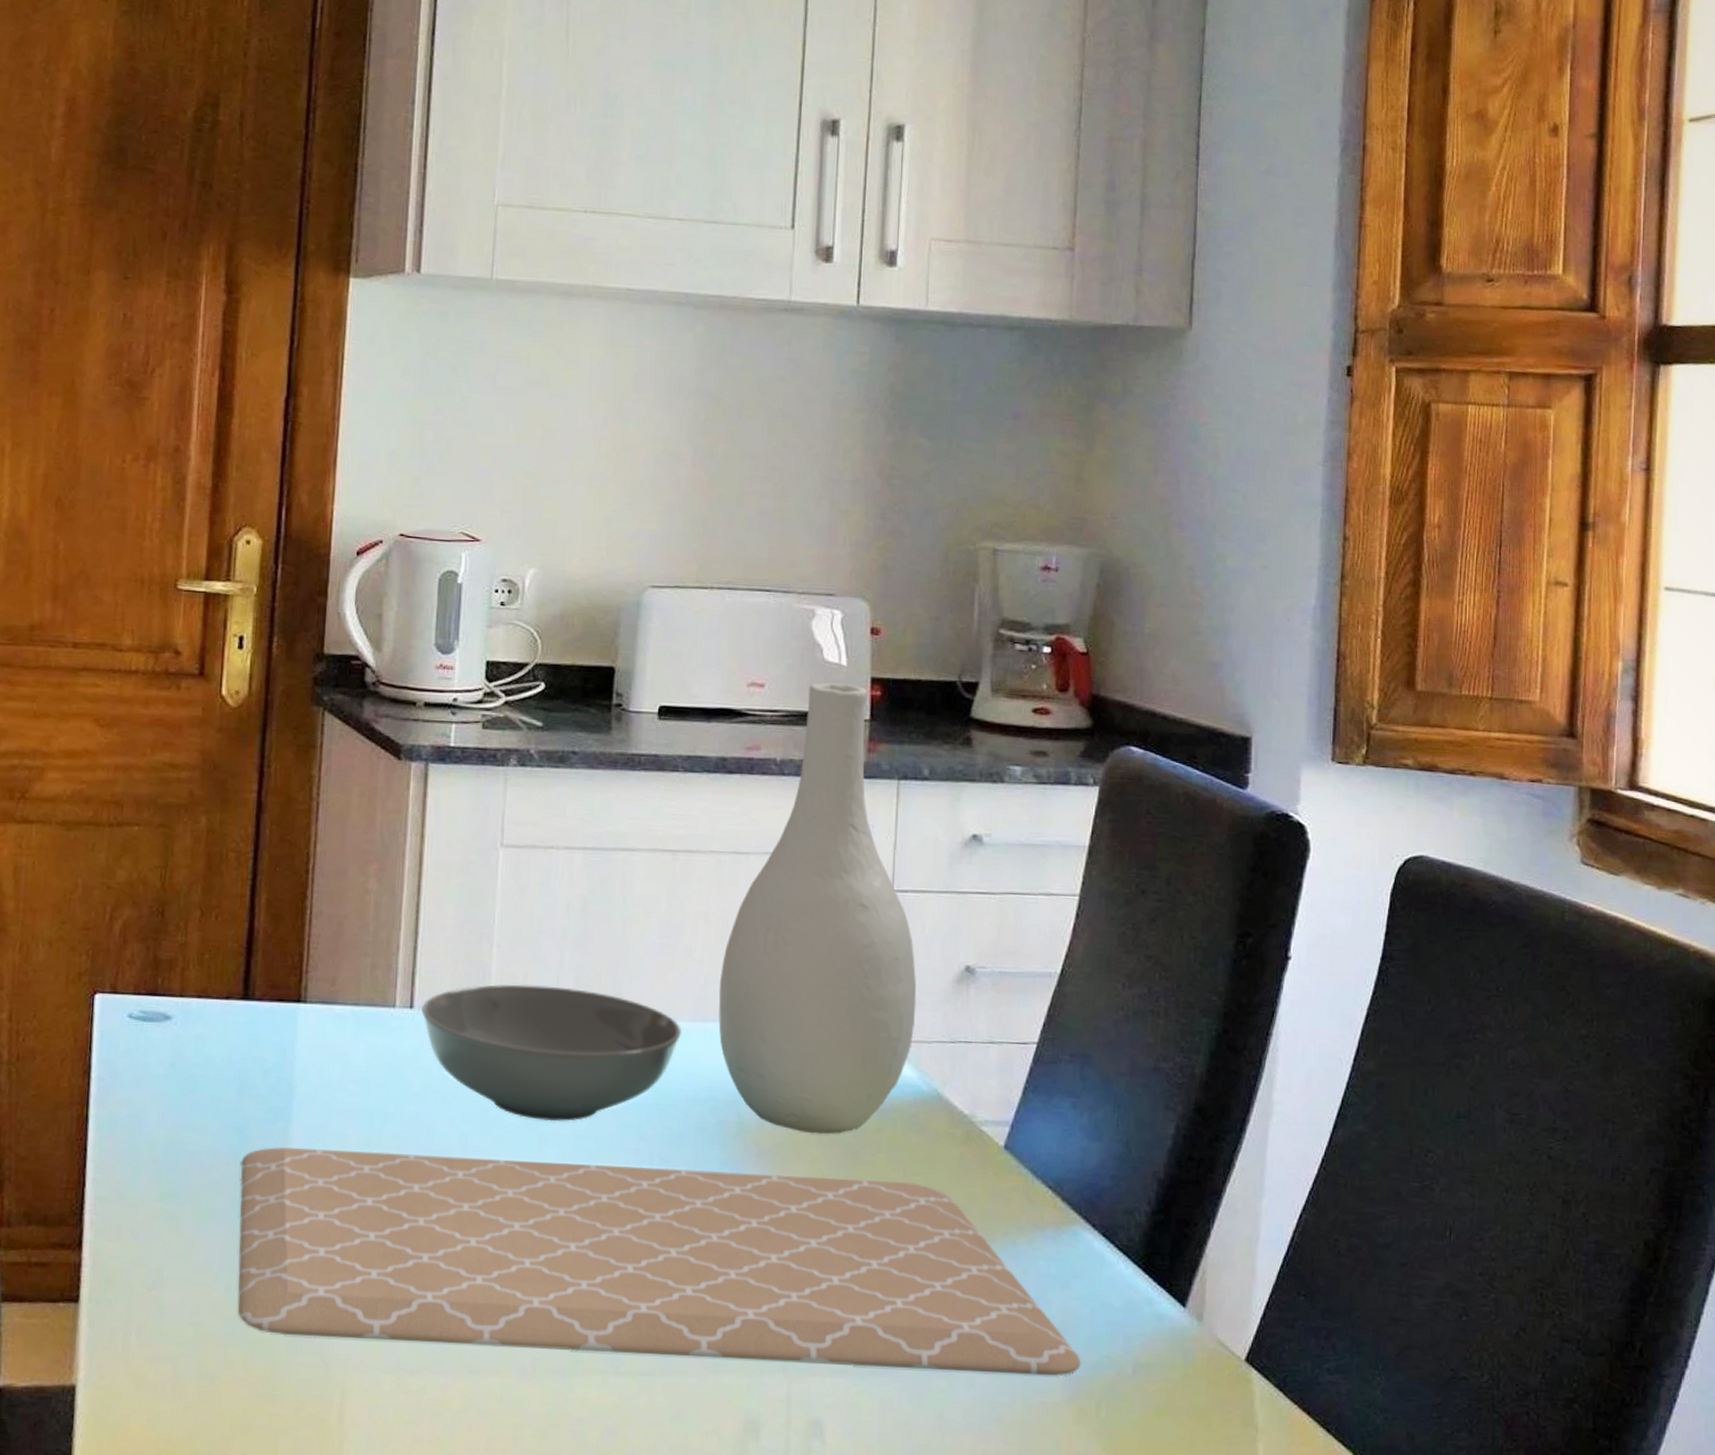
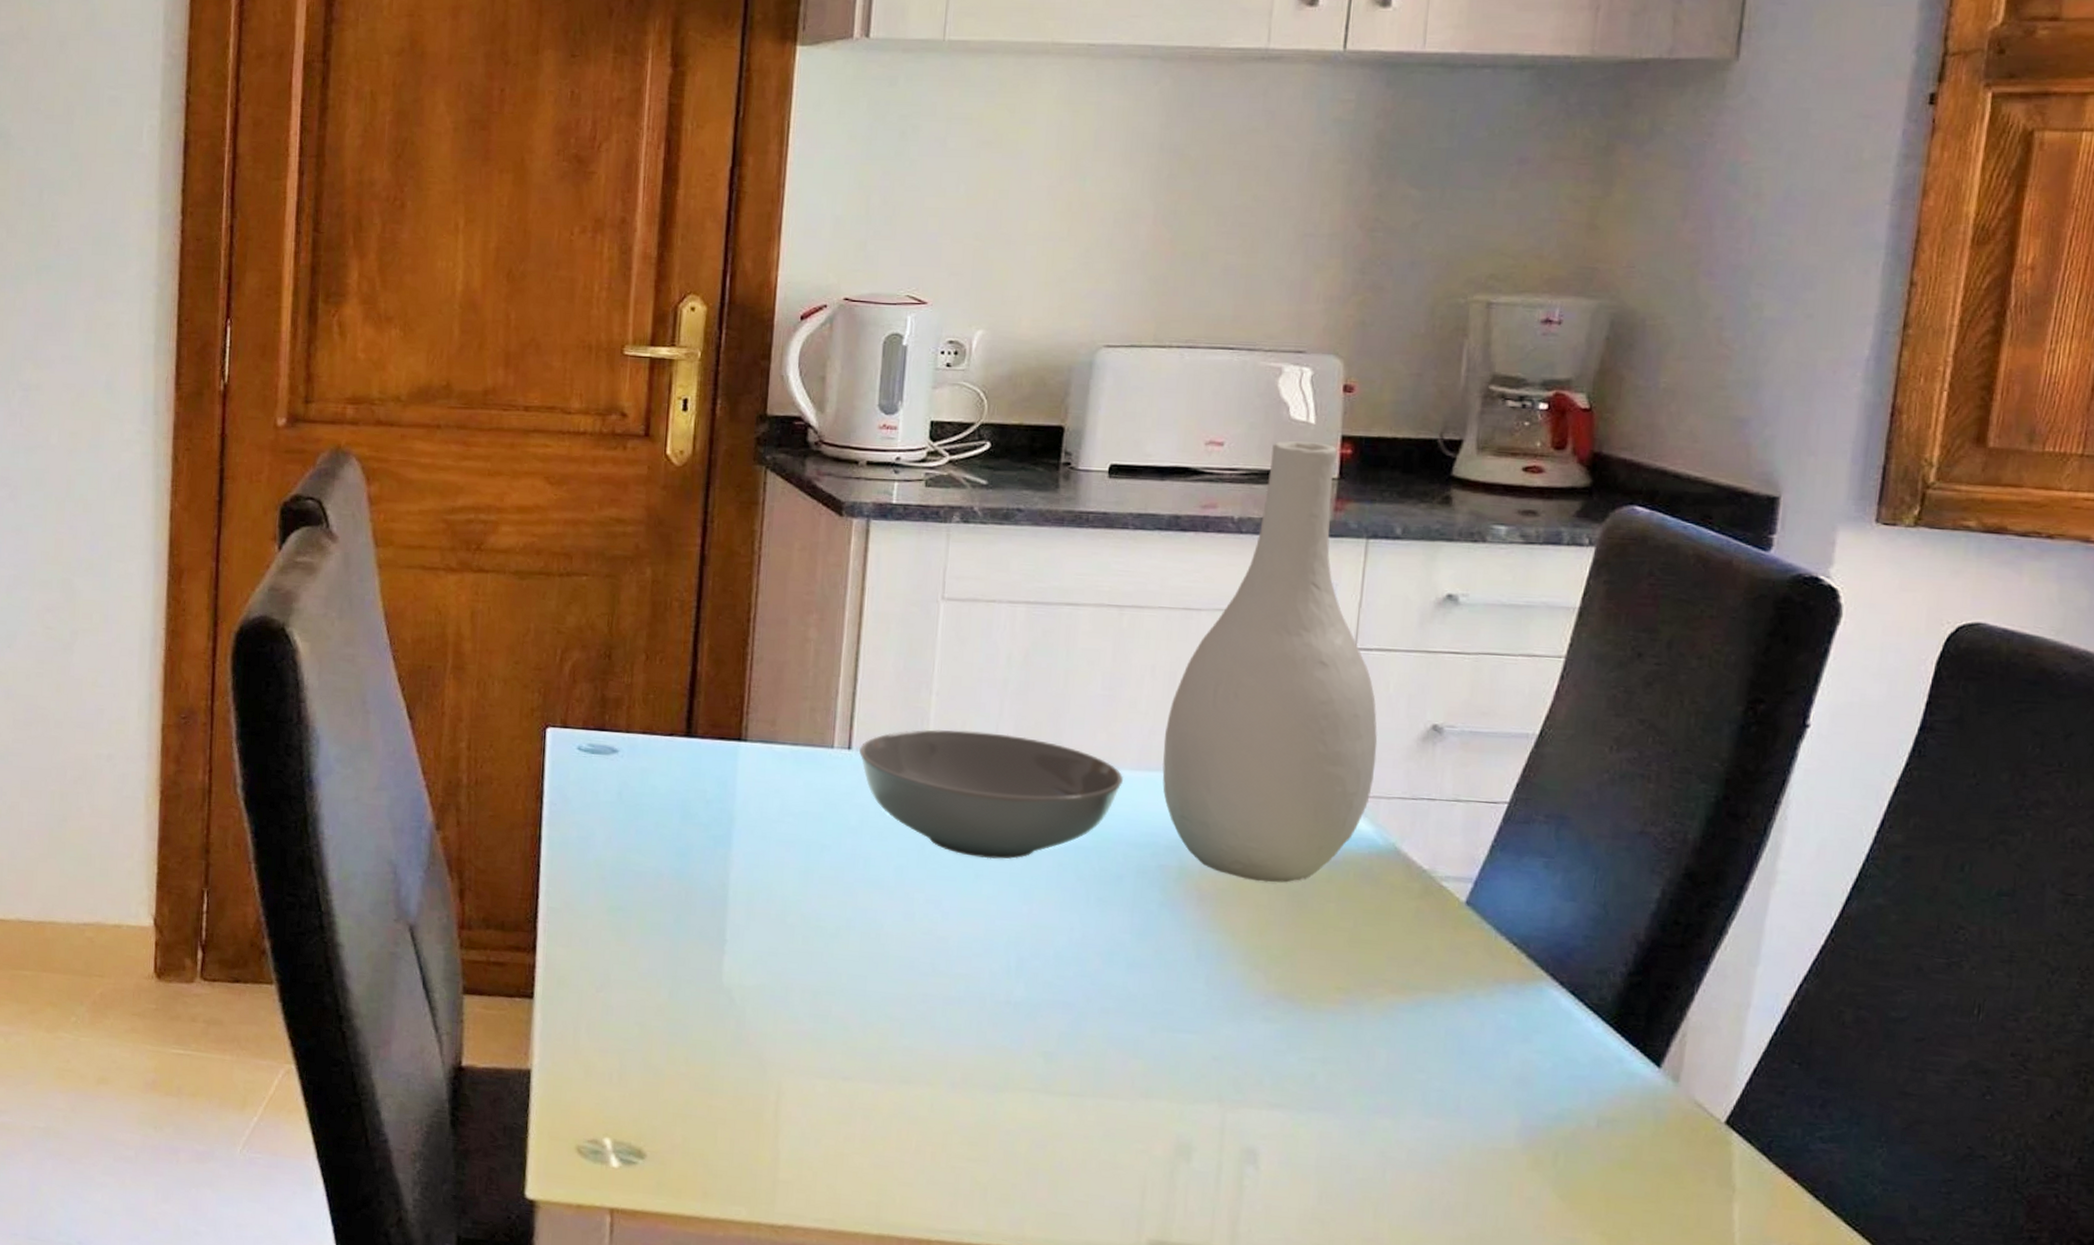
placemat: present [237,1147,1080,1376] -> none [679,871,1539,1124]

